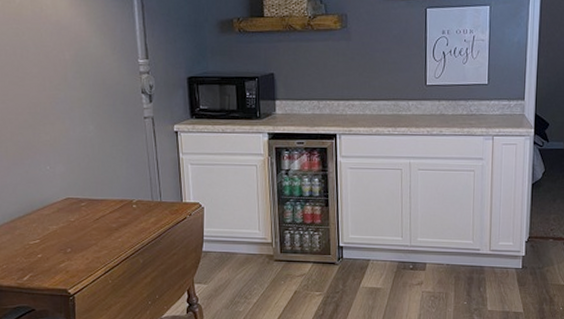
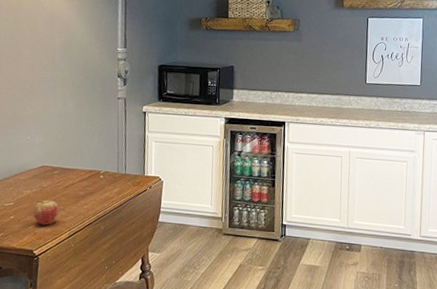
fruit: none [62,235,91,262] -> present [33,200,59,226]

